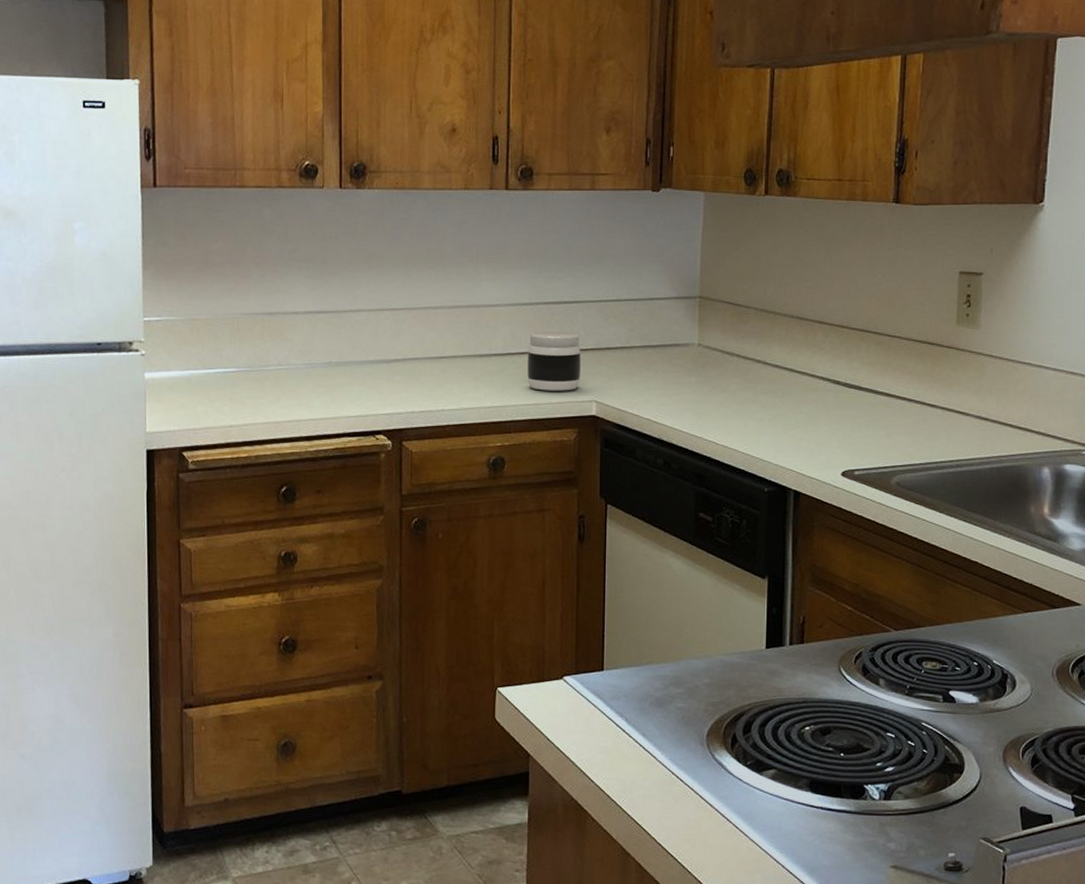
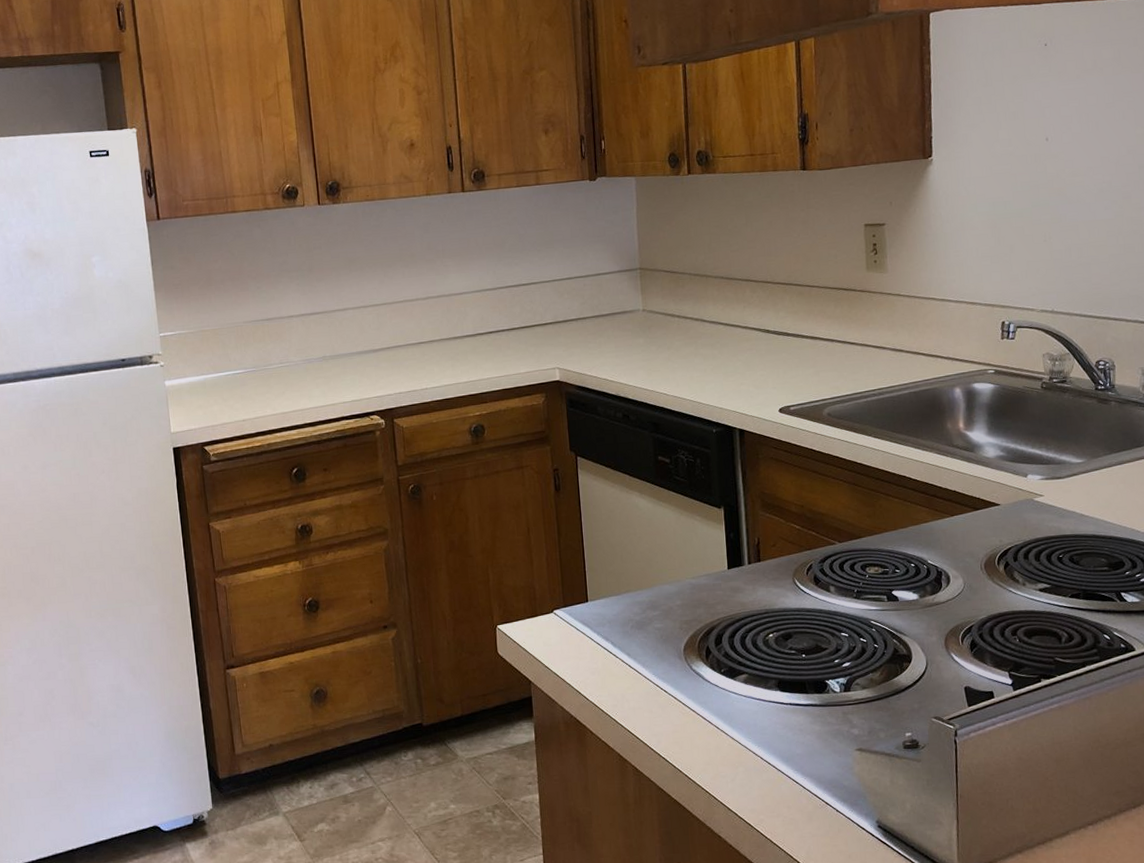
jar: present [527,331,581,391] -> none [495,310,543,364]

